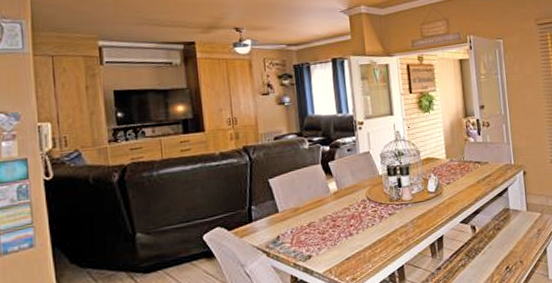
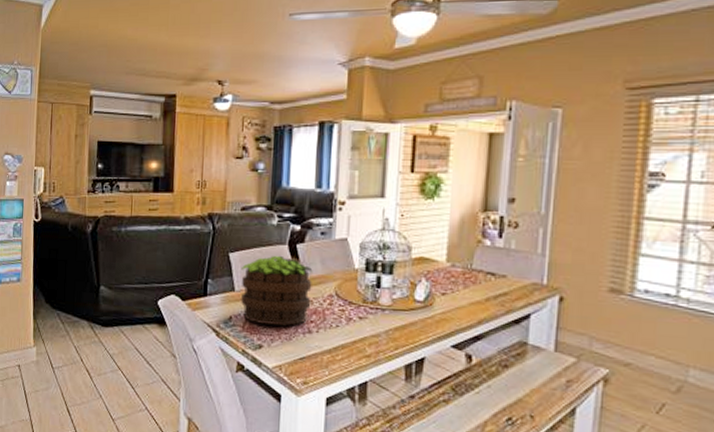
potted plant: none [282,174,349,237] -> present [241,255,313,326]

